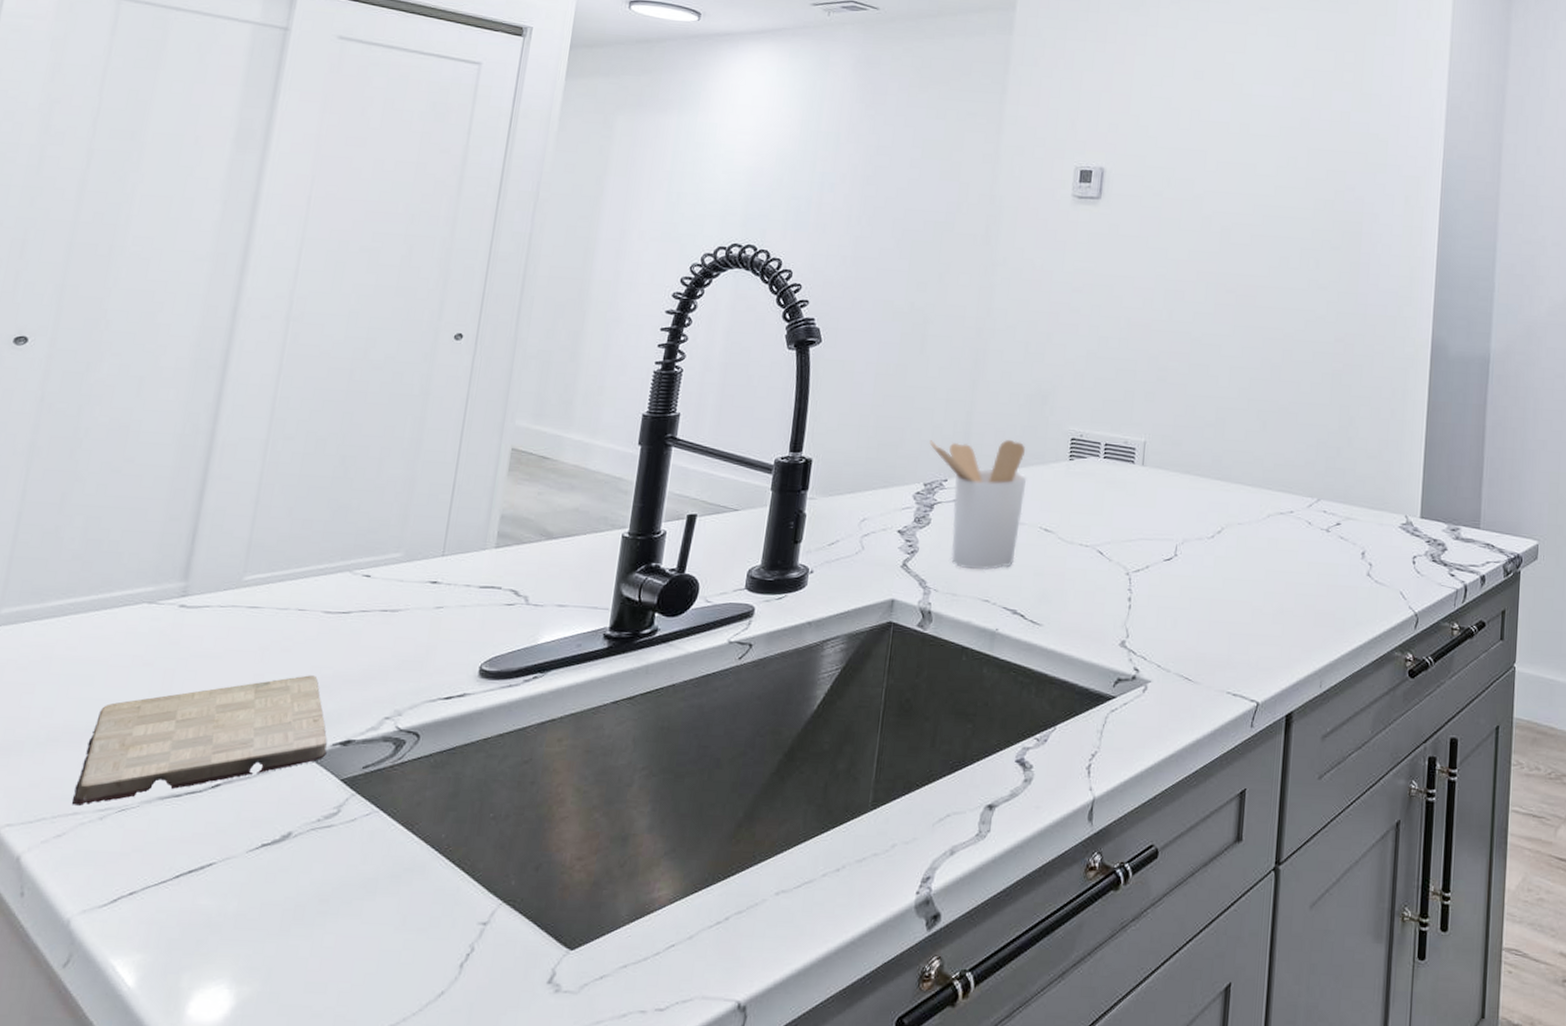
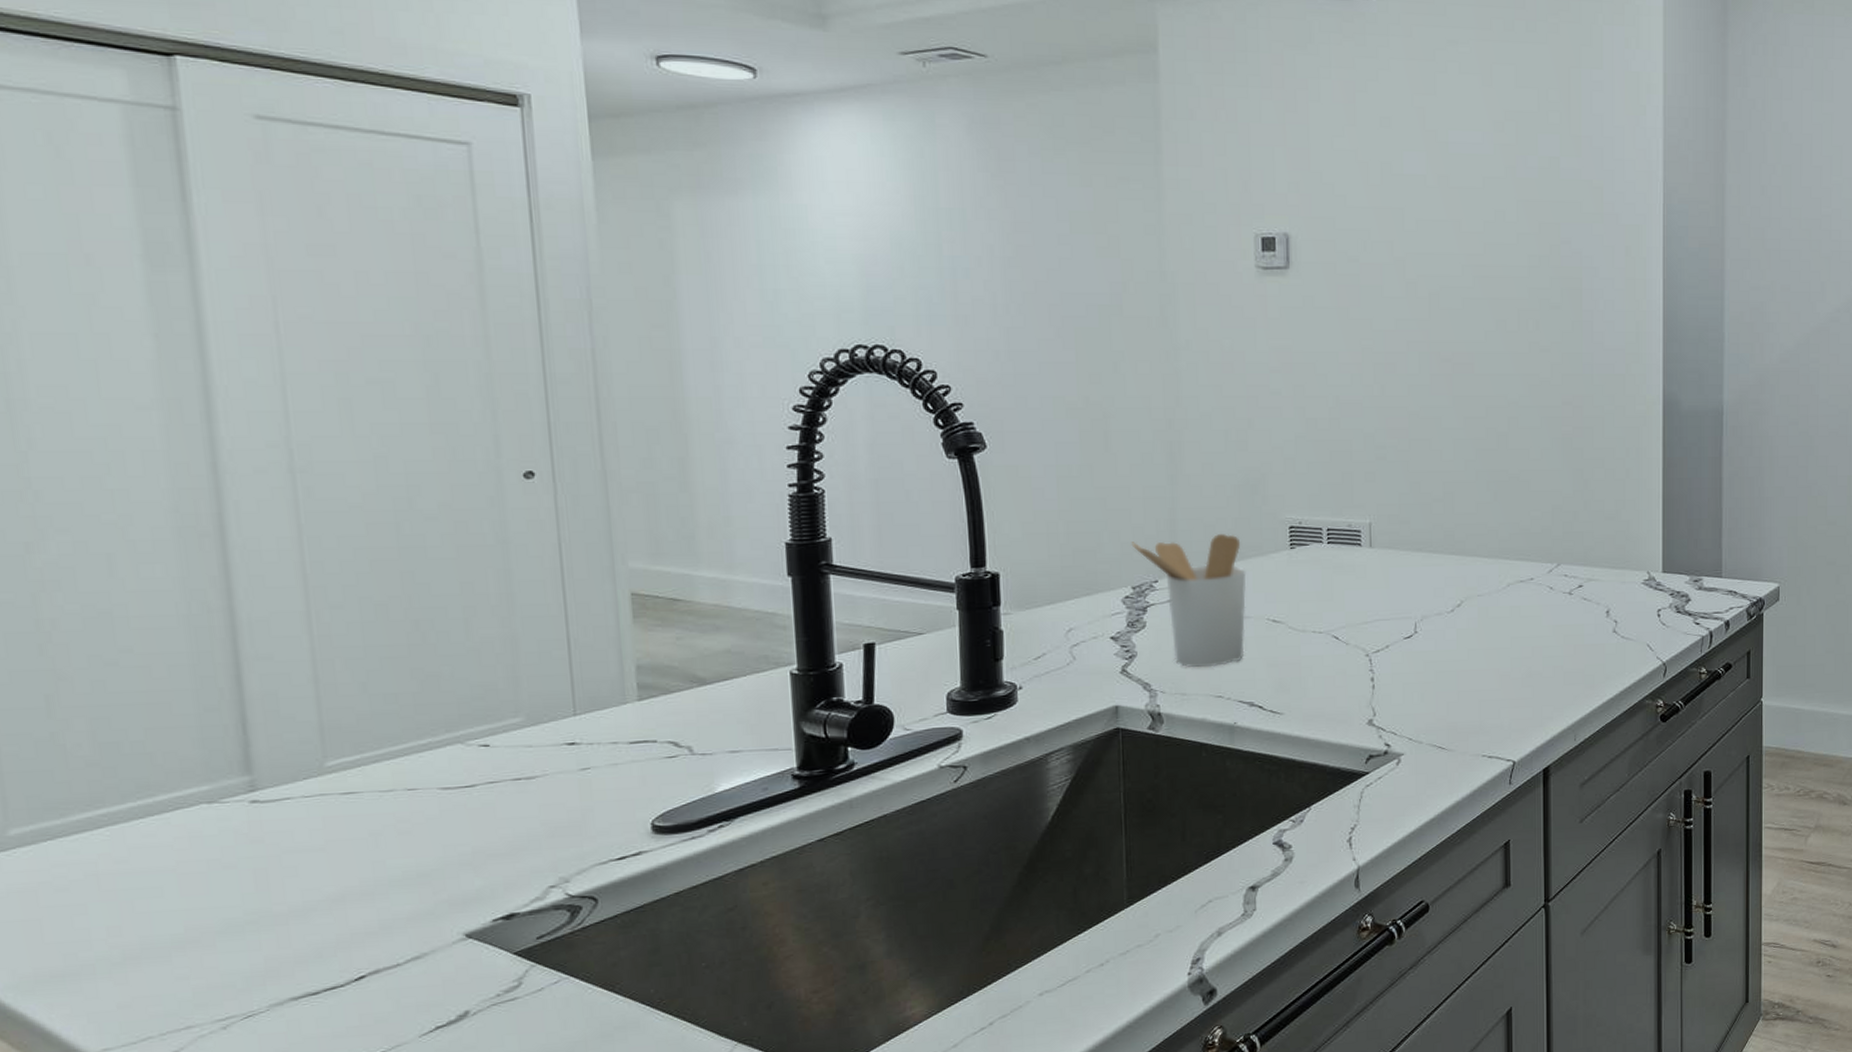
cutting board: present [72,675,327,807] -> none [179,854,488,1020]

